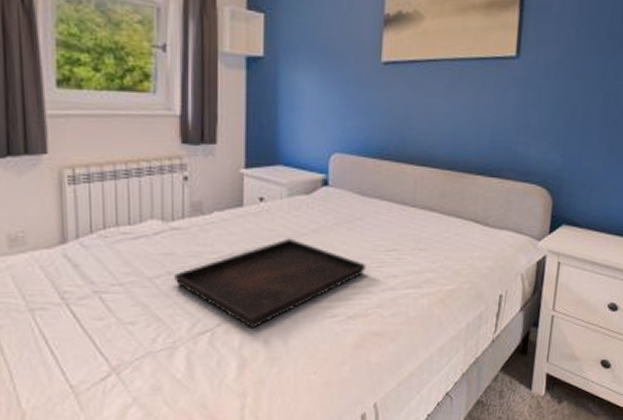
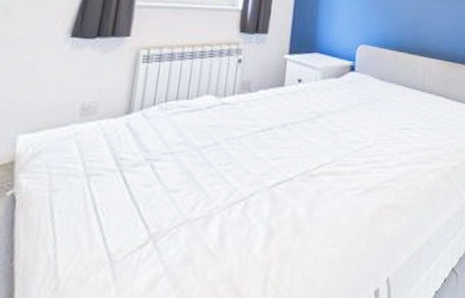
serving tray: present [174,238,366,329] -> none [219,115,383,199]

